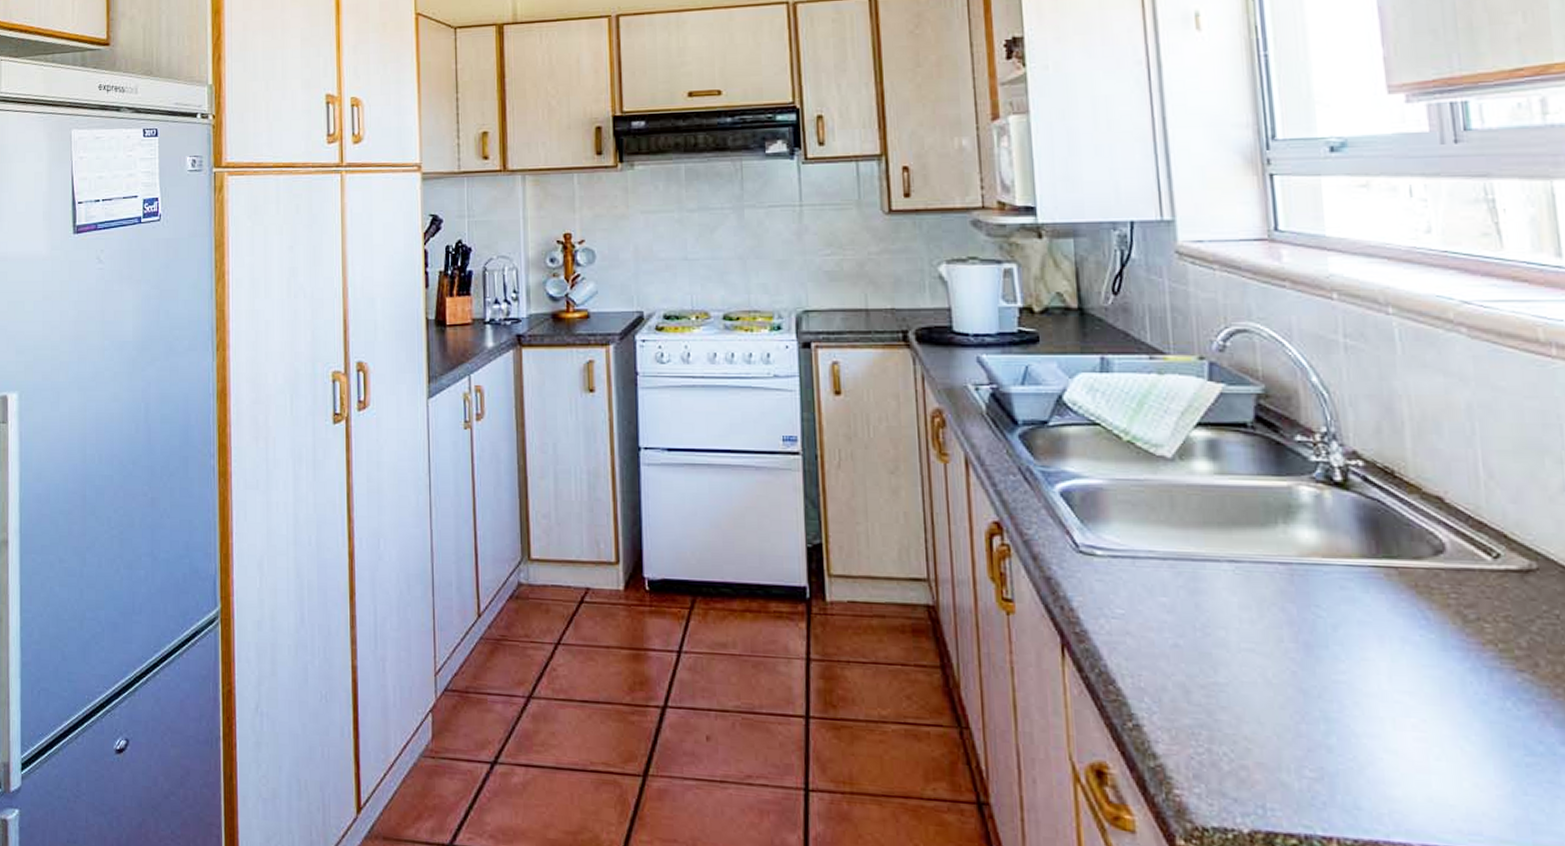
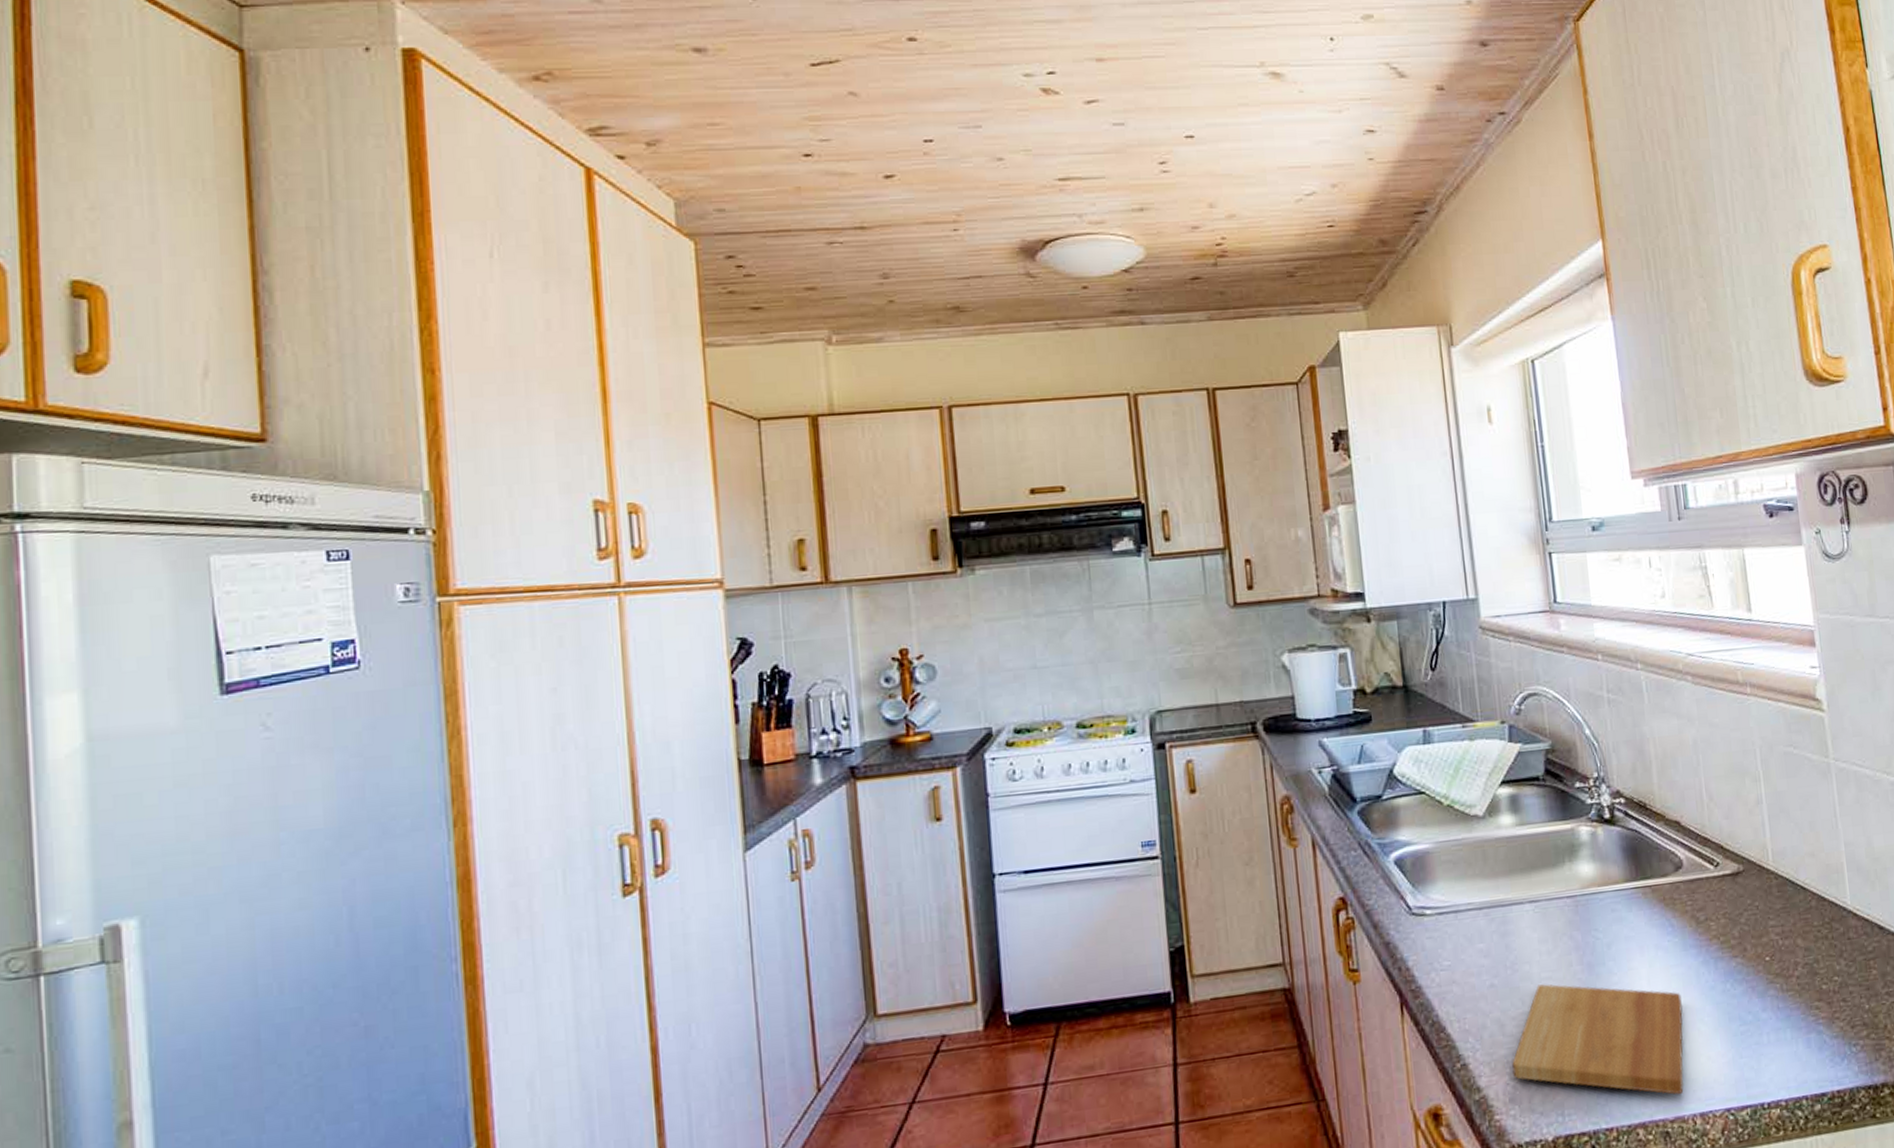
cutting board: none [1198,655,1439,820] -> present [1512,984,1684,1095]

